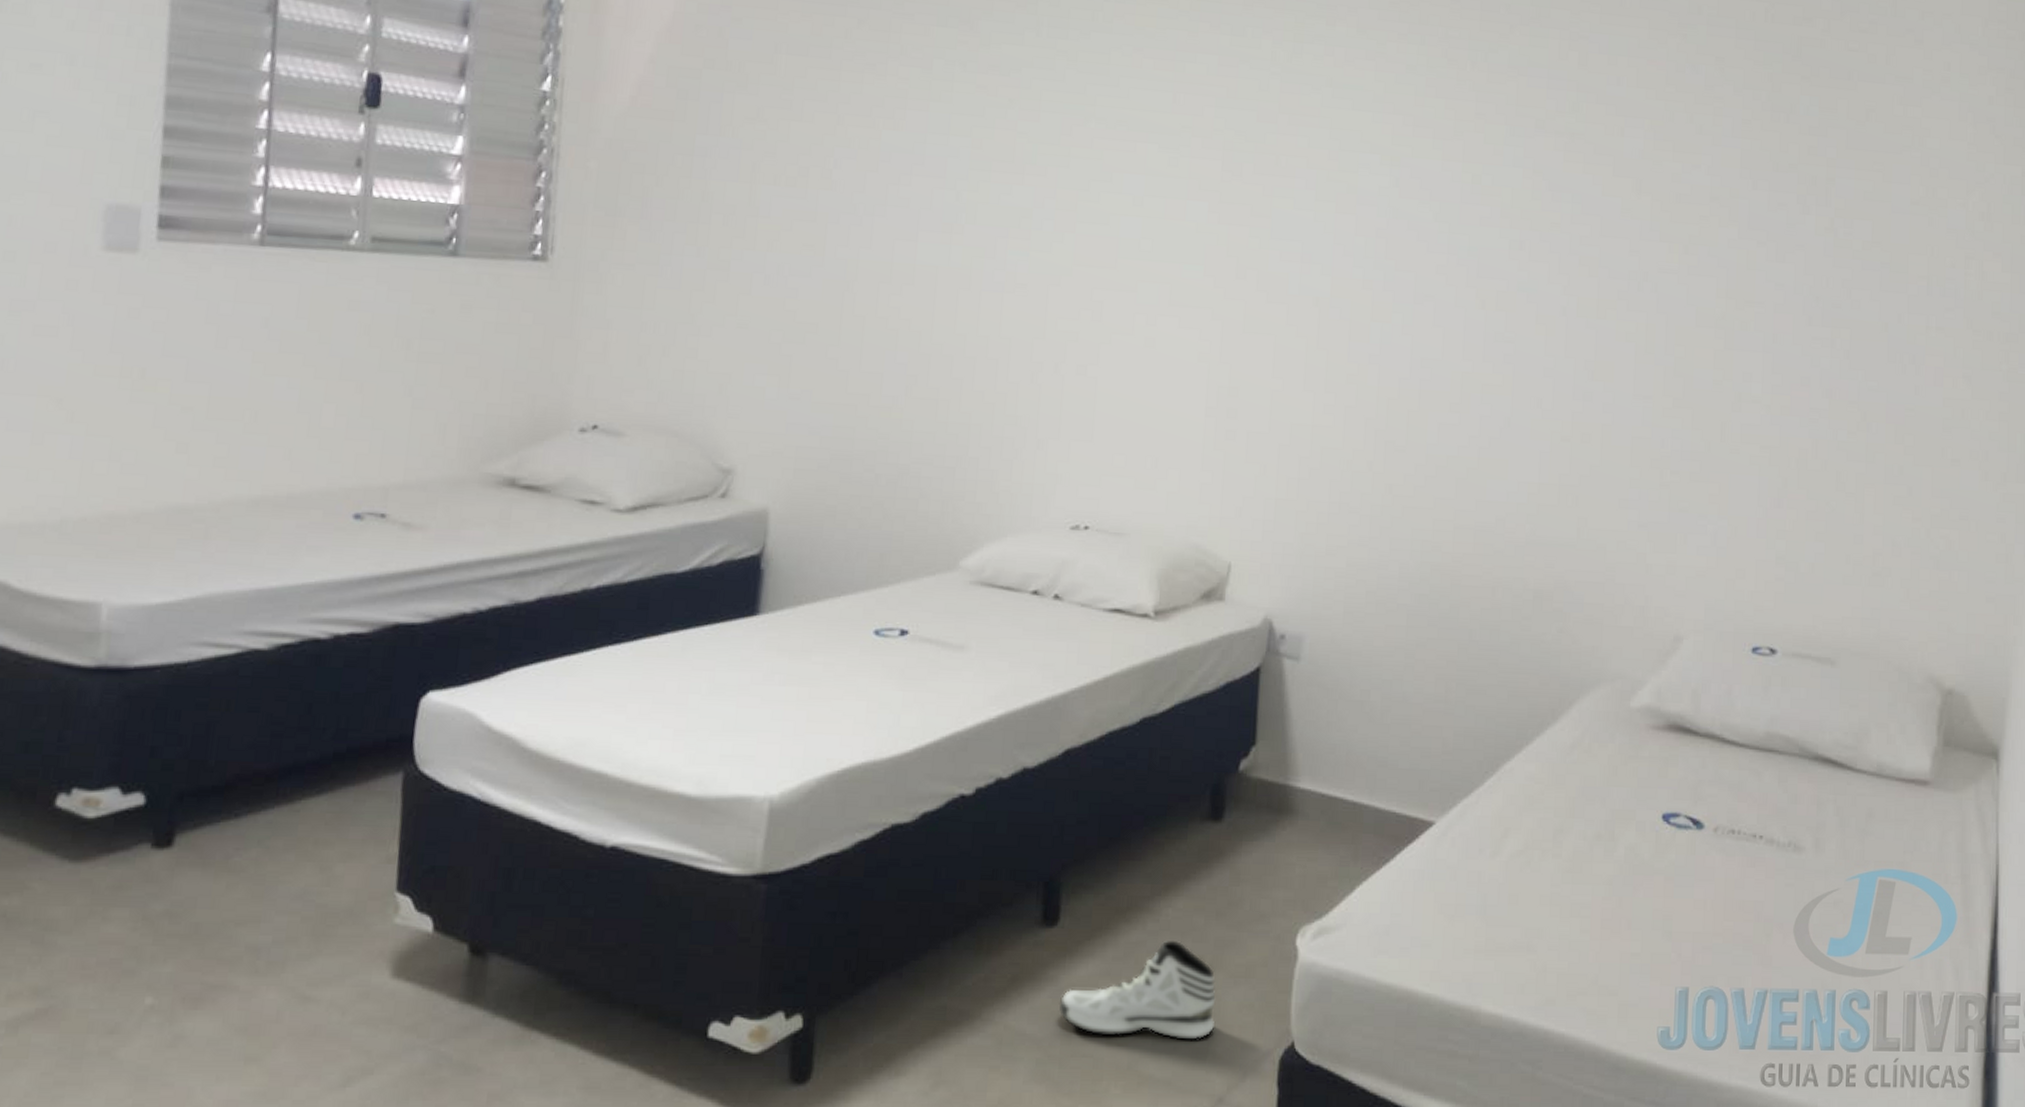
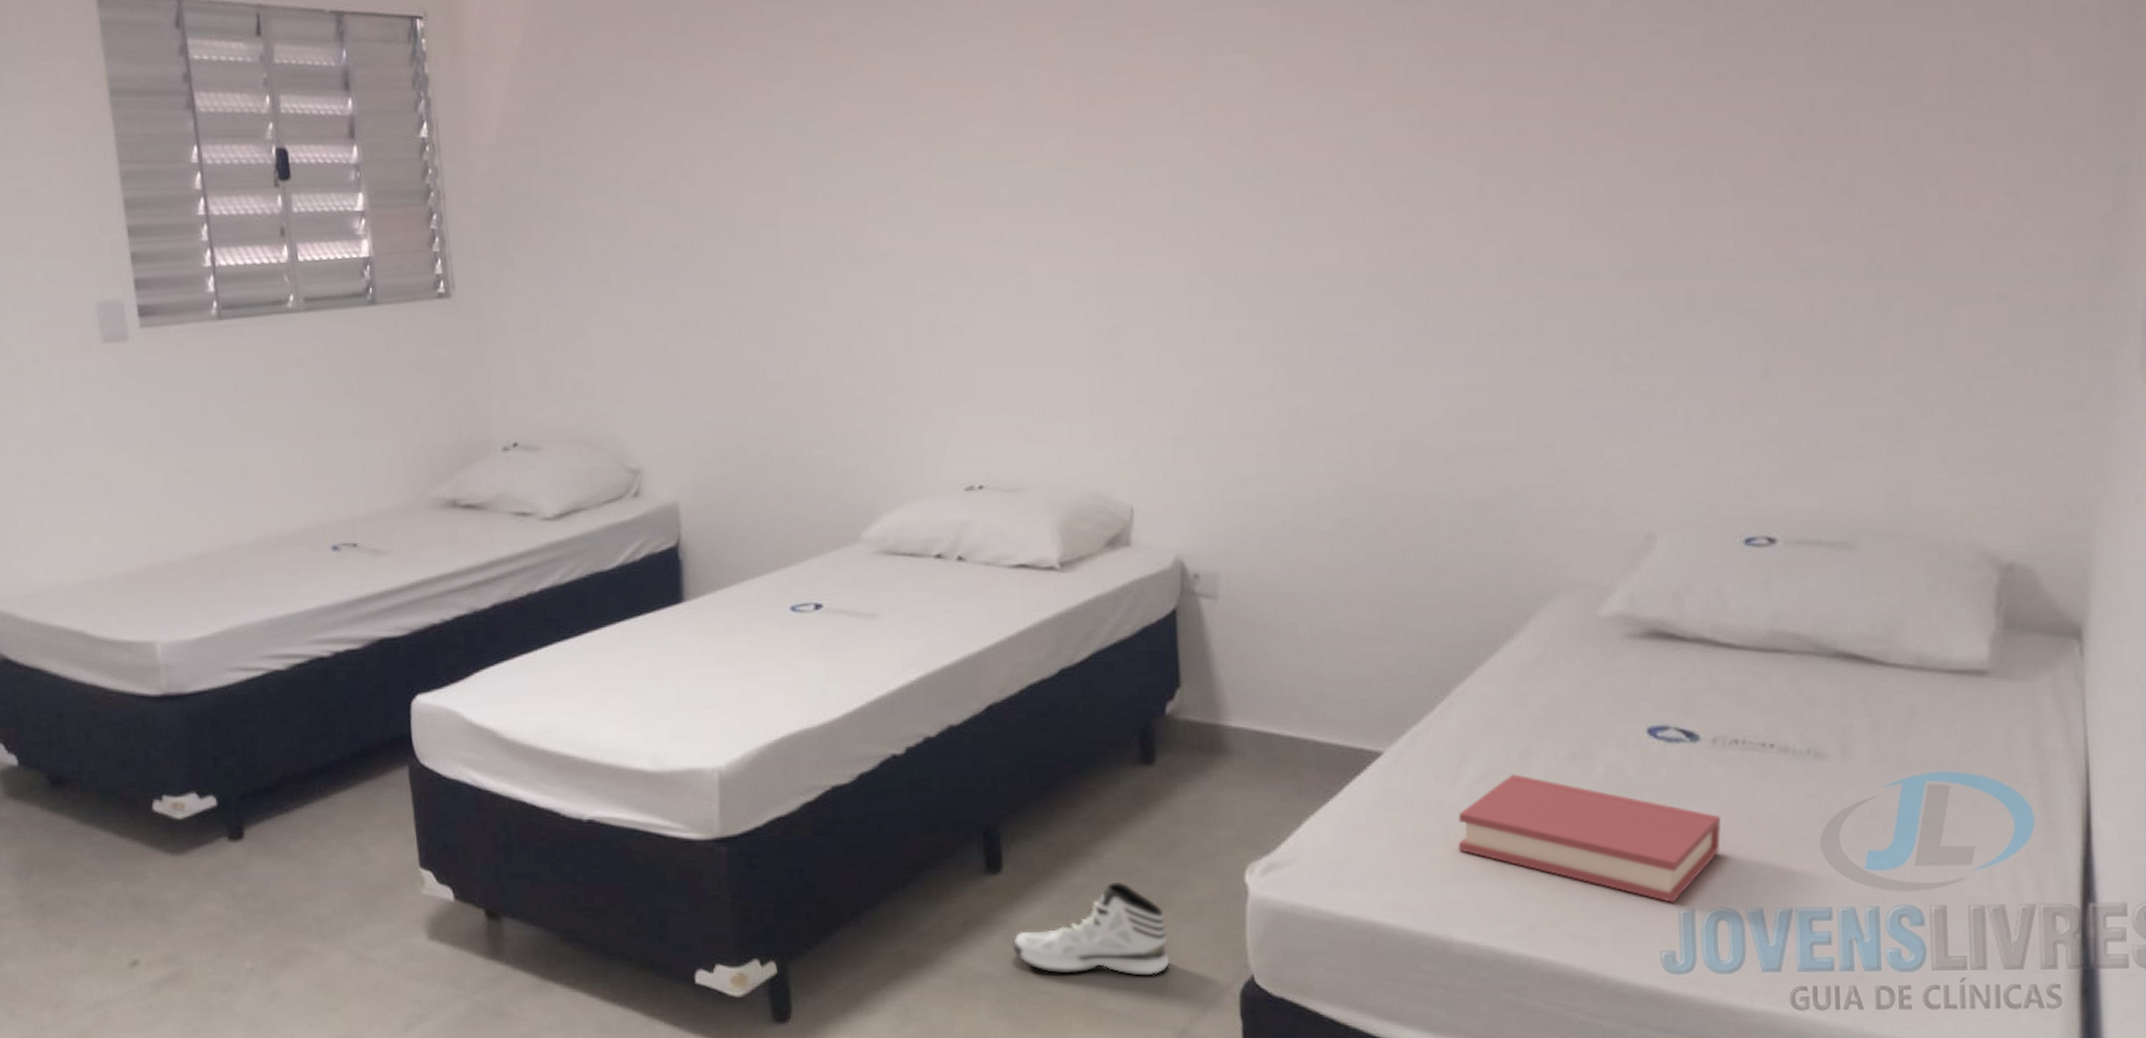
hardback book: none [1492,851,1716,981] -> present [1457,774,1721,903]

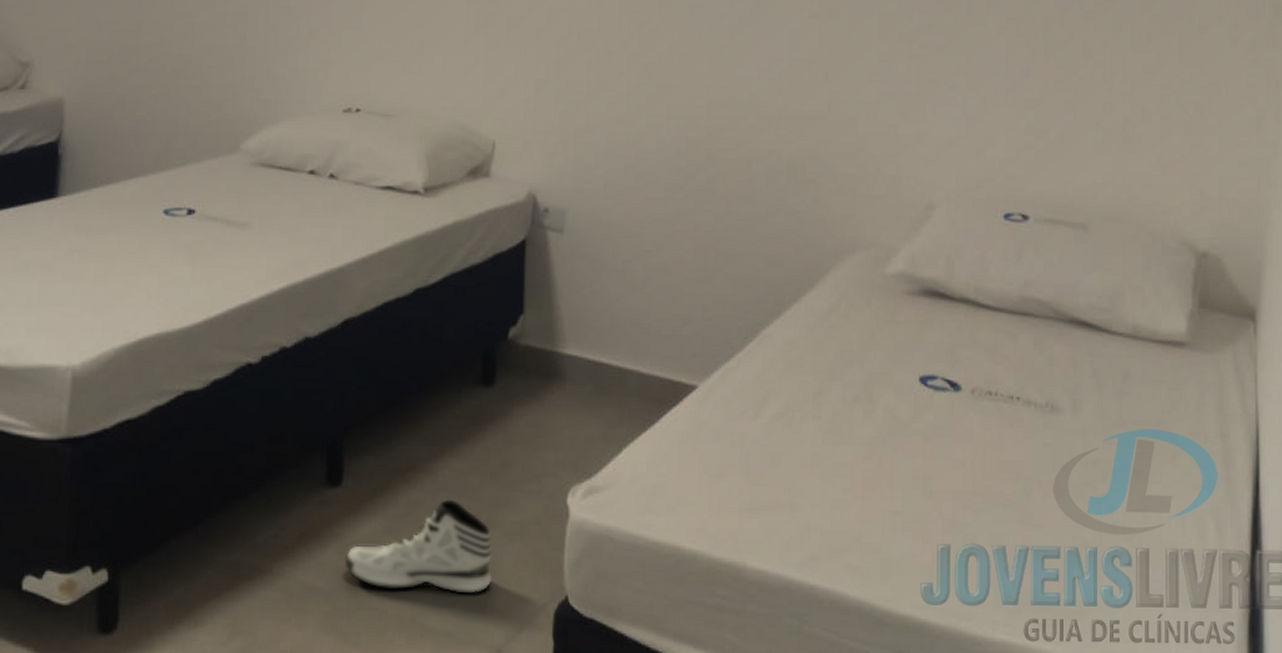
hardback book: present [1457,774,1721,903] -> none [756,413,975,538]

